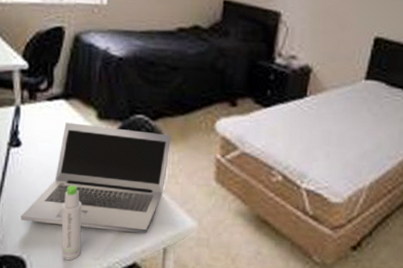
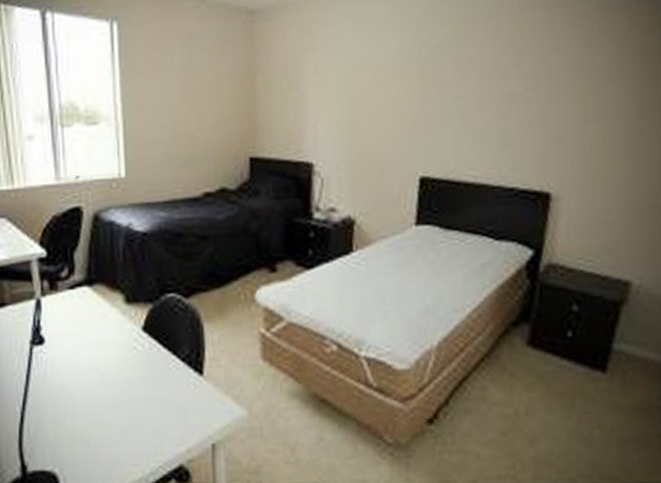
laptop: present [20,122,171,234] -> none [49,310,208,430]
bottle: present [61,185,82,261] -> none [94,381,119,471]

